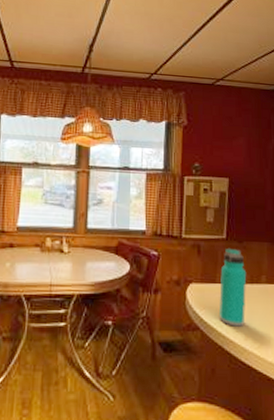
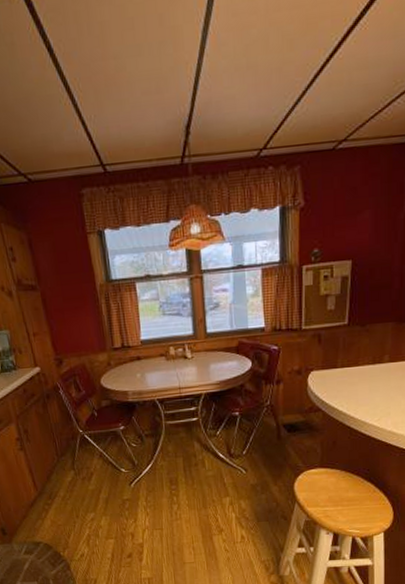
water bottle: present [218,249,247,327] -> none [340,333,369,405]

